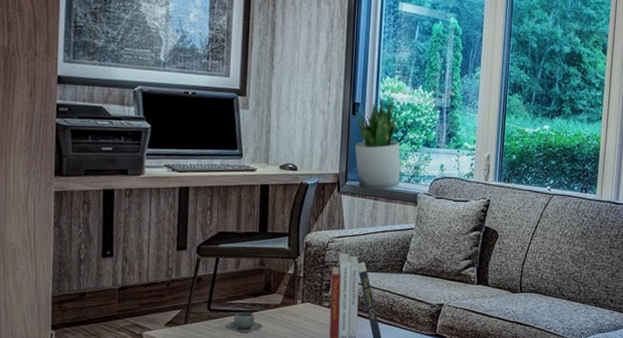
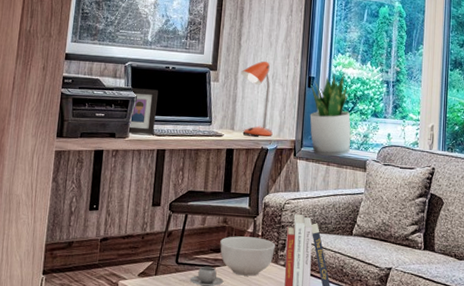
picture frame: none [142,116,178,171] -> present [129,88,159,135]
bowl: none [257,279,320,320] -> present [220,236,276,276]
desk lamp: none [274,84,313,171] -> present [240,61,273,137]

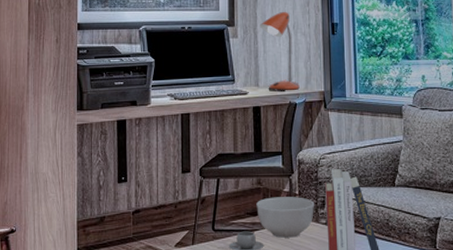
picture frame: present [129,88,159,135] -> none [147,52,177,100]
planter: present [310,73,351,157] -> none [334,16,383,106]

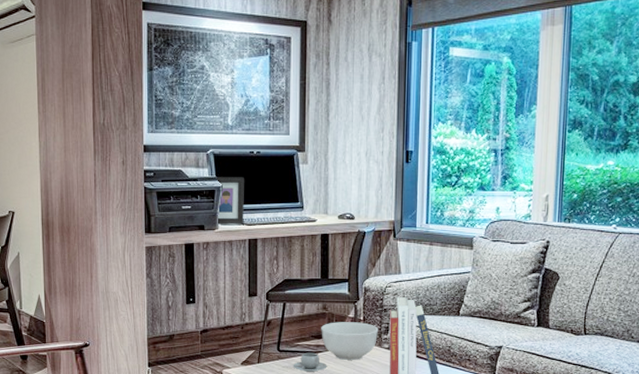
picture frame: none [147,52,177,100] -> present [214,177,245,225]
desk lamp: present [259,11,300,91] -> none [331,137,369,220]

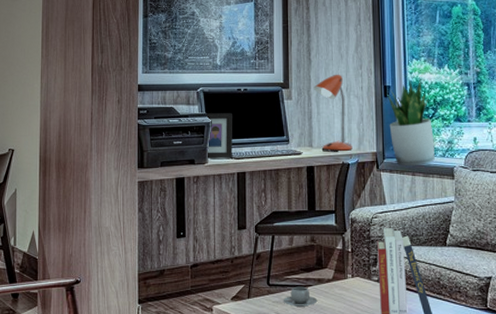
bowl: present [321,322,379,360] -> none [310,254,367,294]
desk lamp: none [331,137,369,220] -> present [313,74,353,152]
planter: none [409,144,455,236] -> present [387,79,435,167]

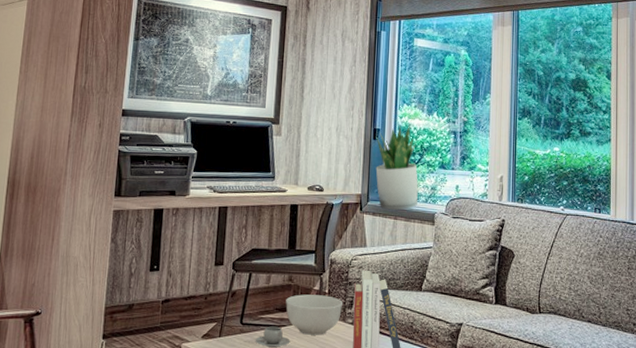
picture frame: present [204,113,233,159] -> none [190,143,220,192]
bowl: none [310,254,367,294] -> present [285,294,343,335]
desk lamp: present [313,74,353,152] -> none [303,113,338,192]

